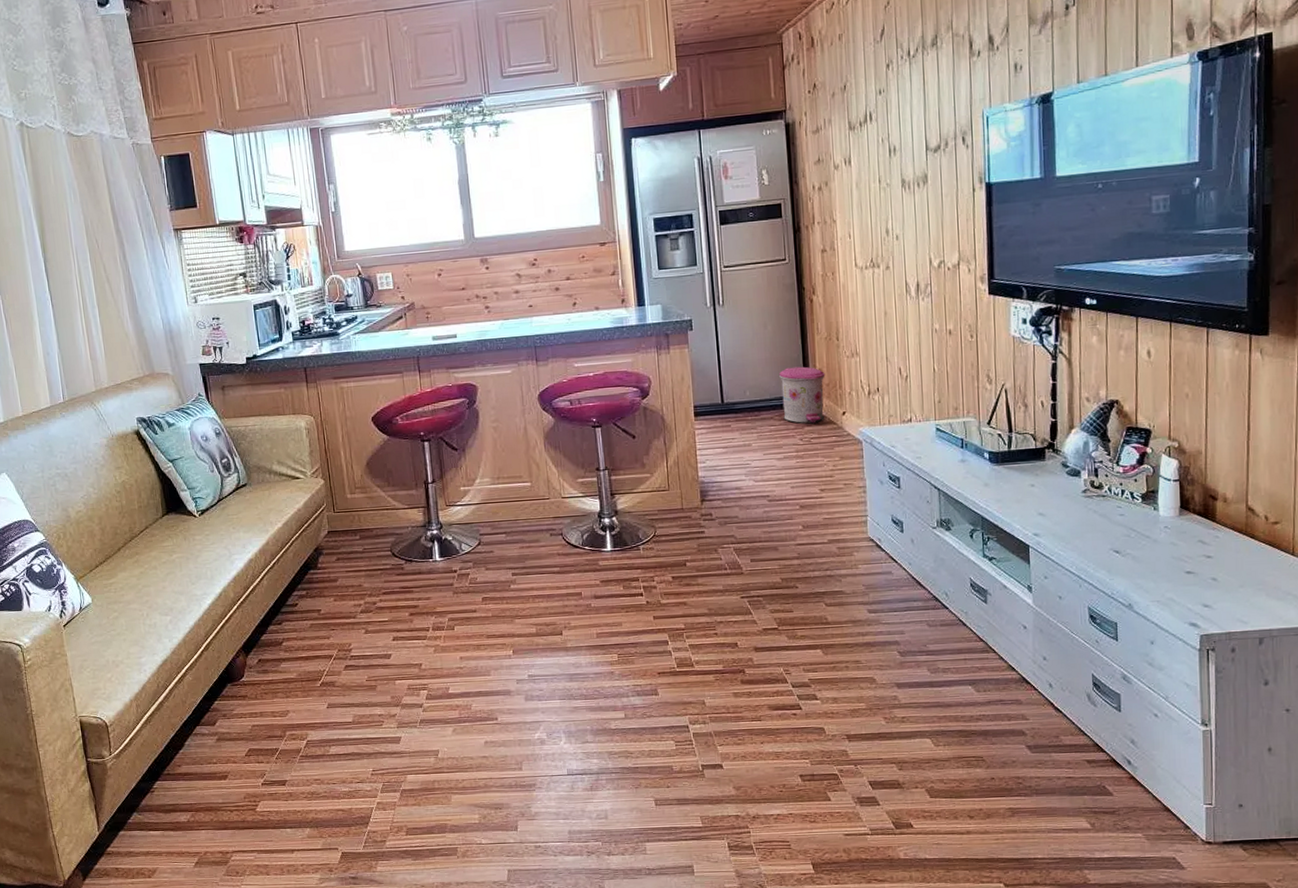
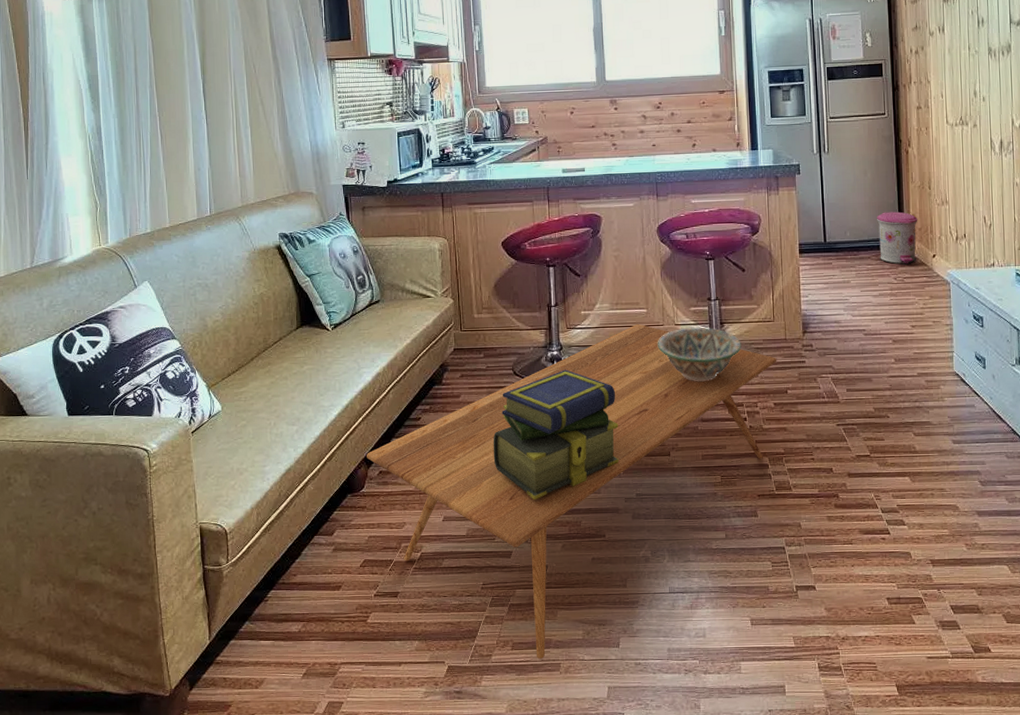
coffee table: none [244,498,674,844] -> present [367,323,777,660]
stack of books: none [374,549,508,684] -> present [493,369,619,500]
decorative bowl: none [544,499,635,557] -> present [658,327,742,382]

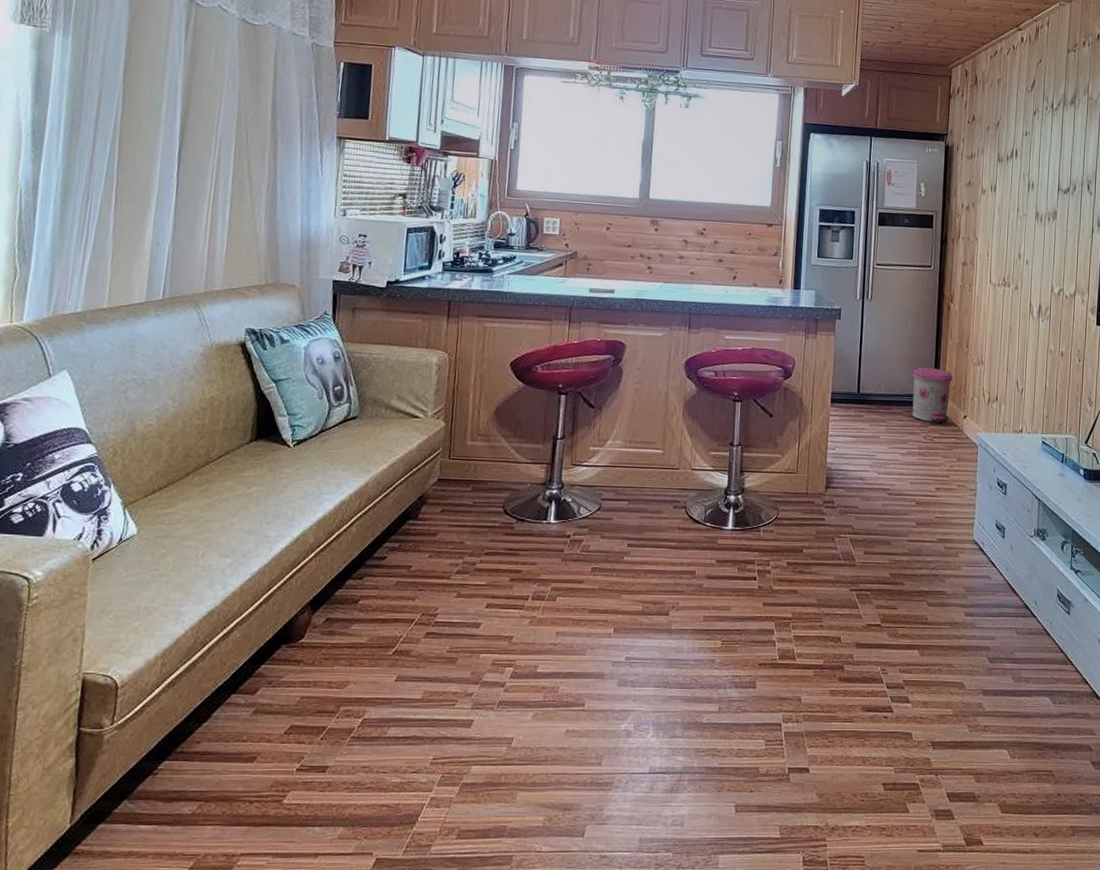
coffee table: present [367,323,777,660] -> none [313,465,796,851]
stack of books: present [493,369,619,500] -> none [466,511,617,659]
decorative bowl: present [658,327,742,382] -> none [670,473,760,535]

